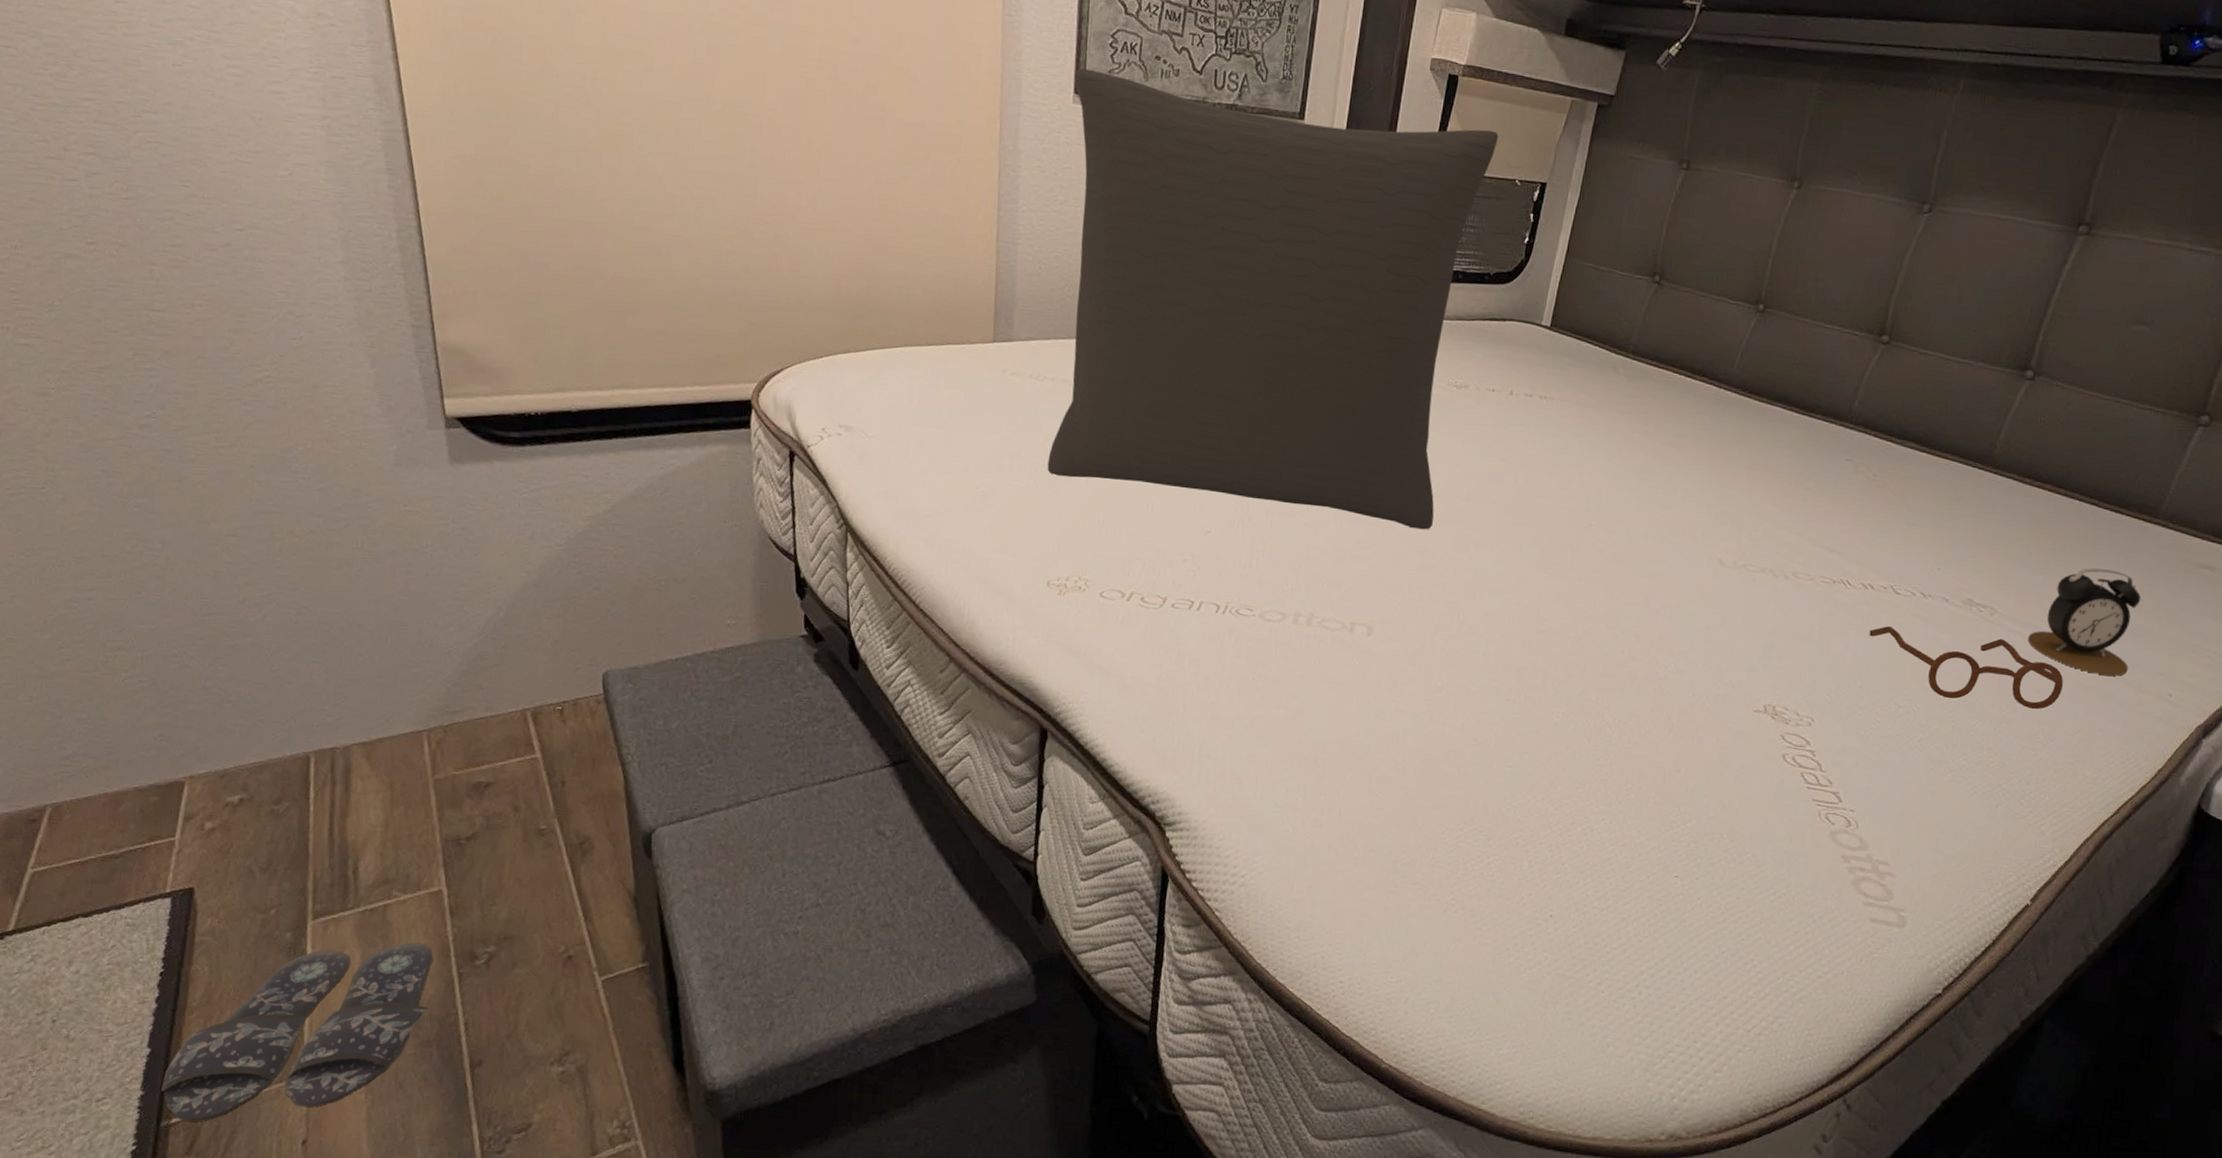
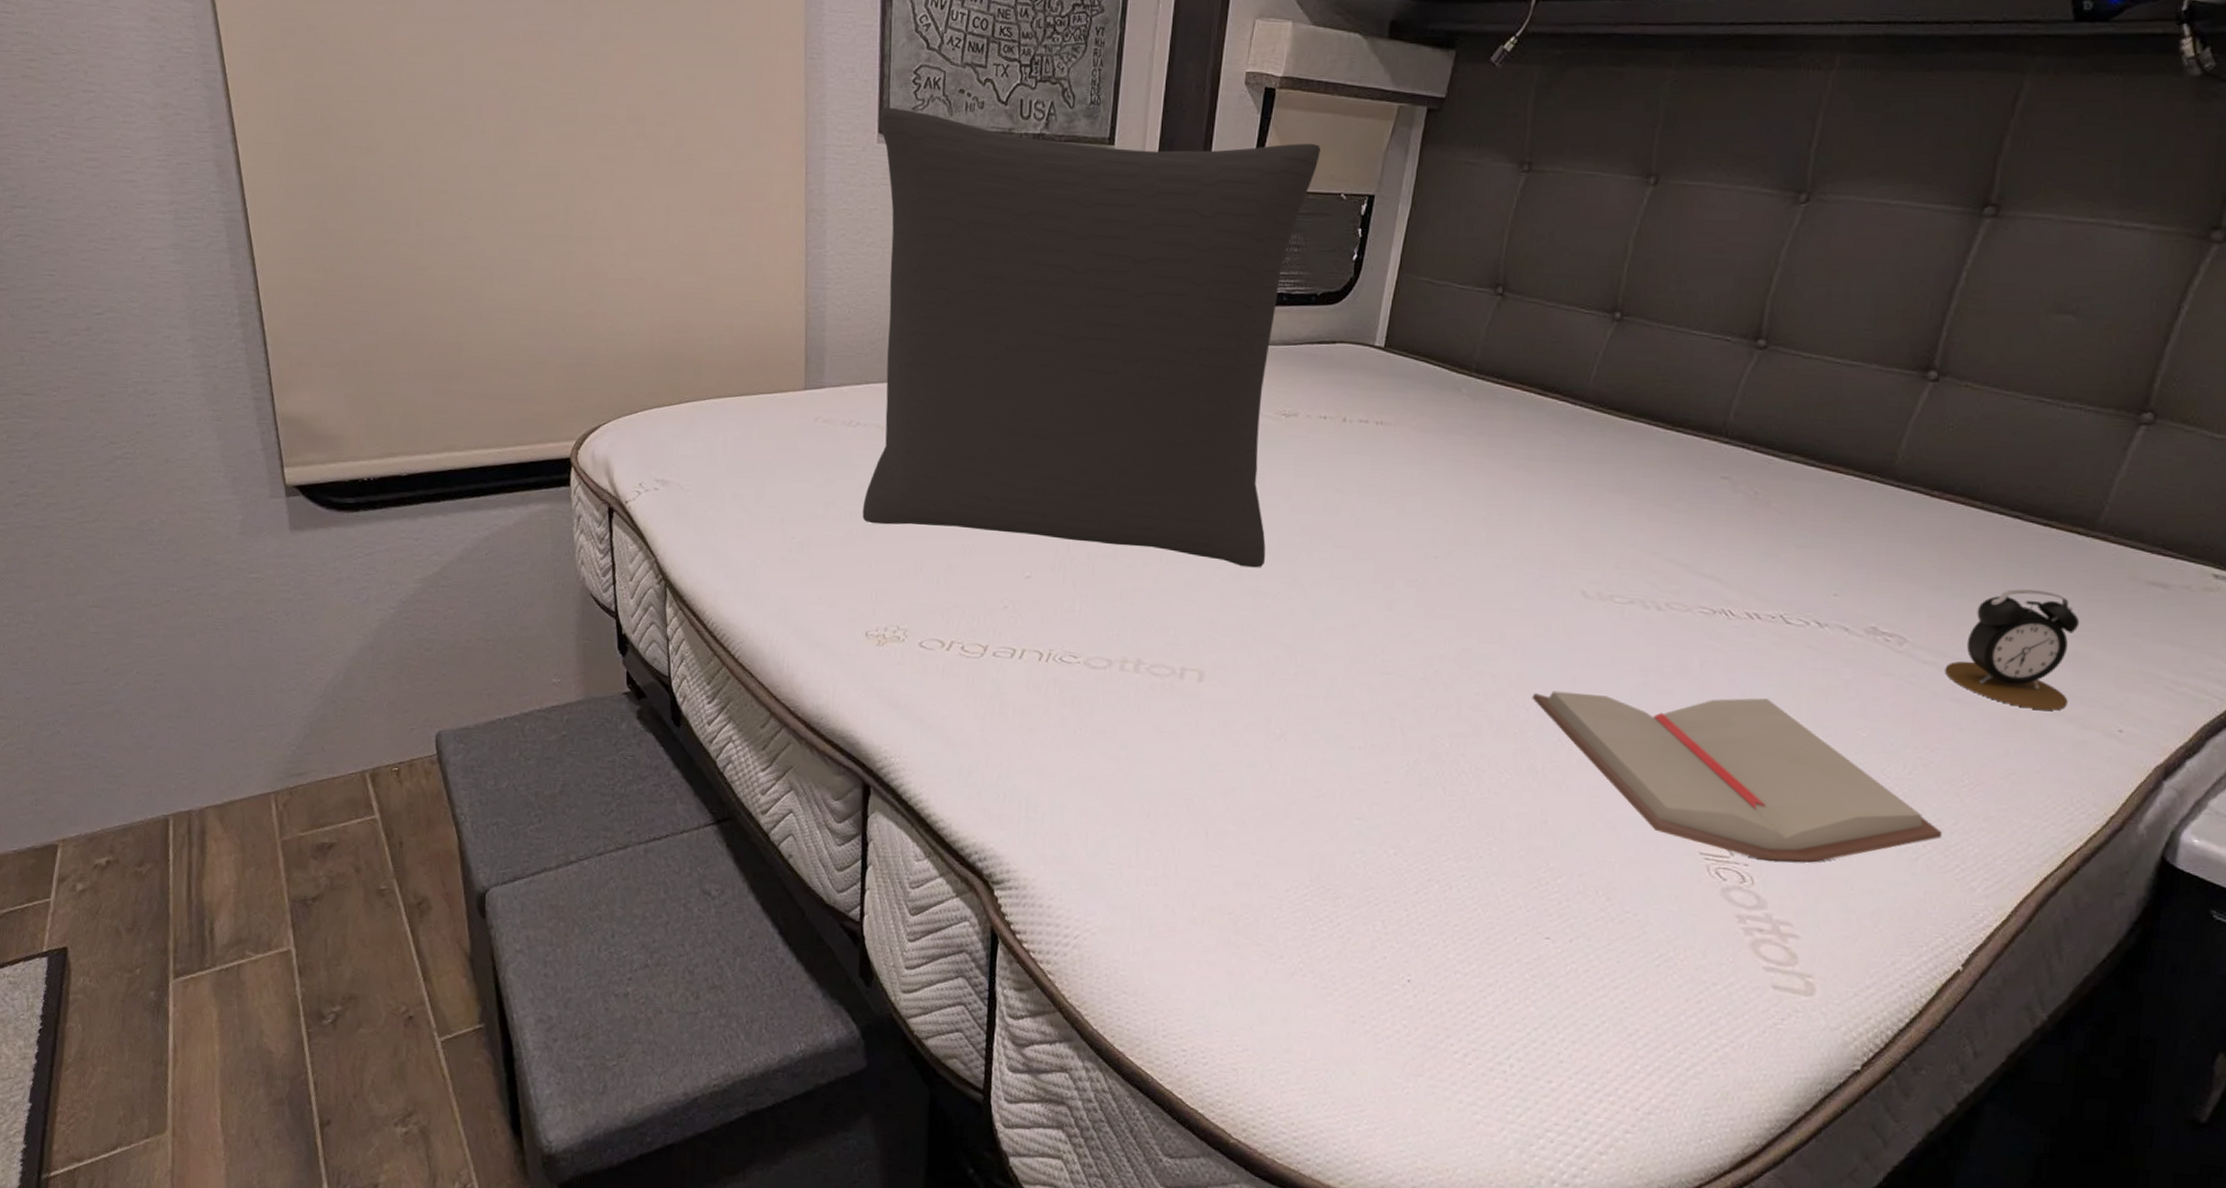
slippers: present [161,942,433,1122] -> none [42,1001,283,1176]
paperback book: none [1671,650,2020,810] -> present [1532,690,1943,864]
glasses: present [1869,626,2064,710] -> none [1757,660,1991,750]

